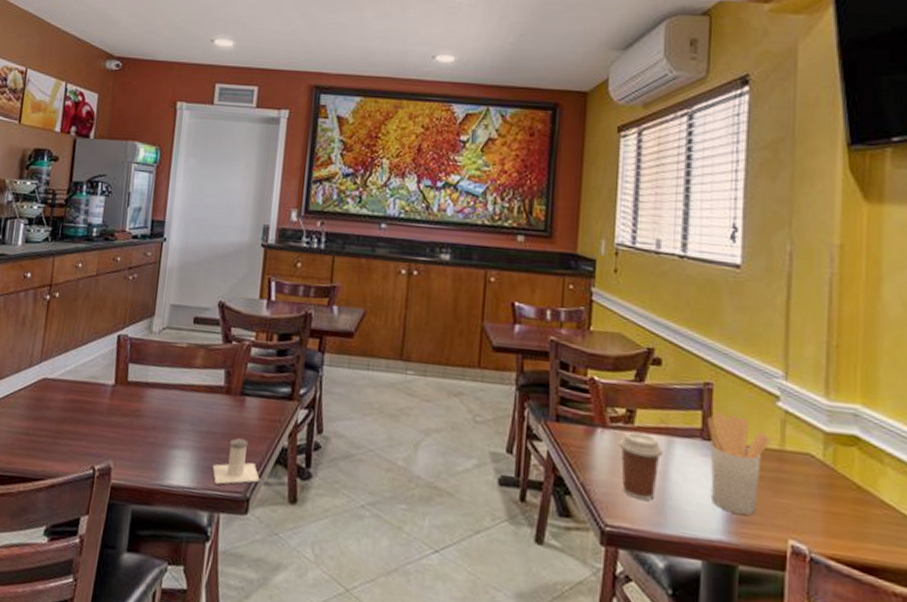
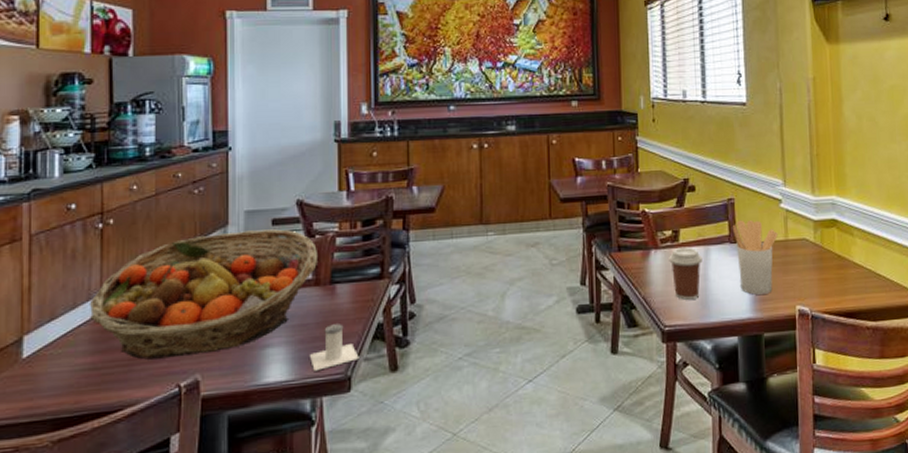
fruit basket: none [29,322,232,442] -> present [90,229,317,360]

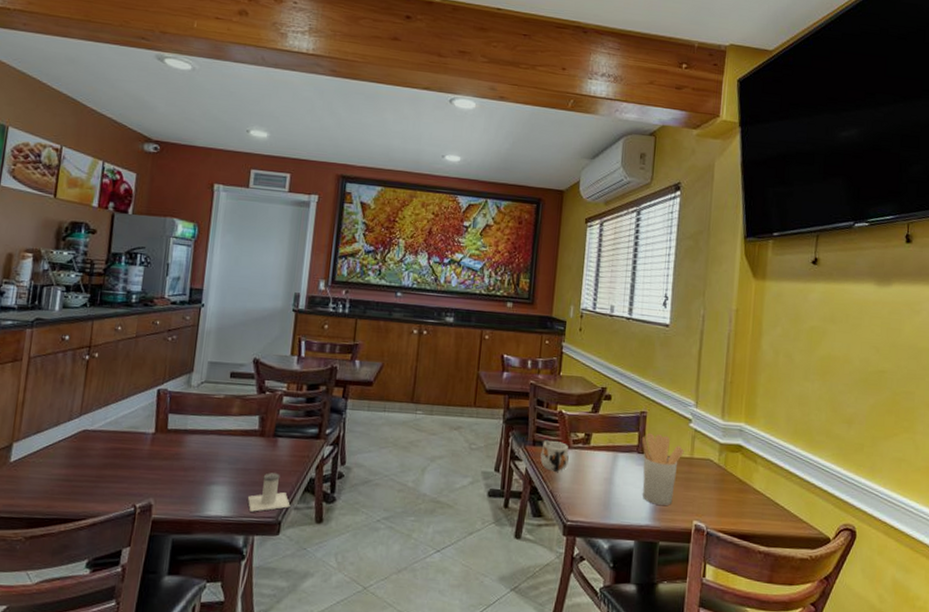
fruit basket: present [90,229,317,360] -> none [69,378,266,482]
mug: none [628,241,658,276] -> present [540,438,569,472]
coffee cup: present [669,247,703,300] -> none [578,449,610,500]

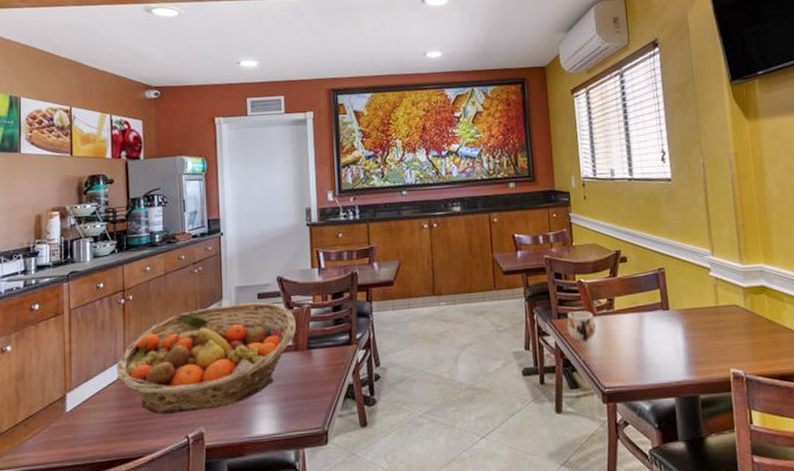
fruit basket: none [69,378,266,482] -> present [116,302,296,414]
salt shaker: present [248,473,291,512] -> none [293,384,334,426]
utensil holder: present [642,432,684,505] -> none [664,288,709,358]

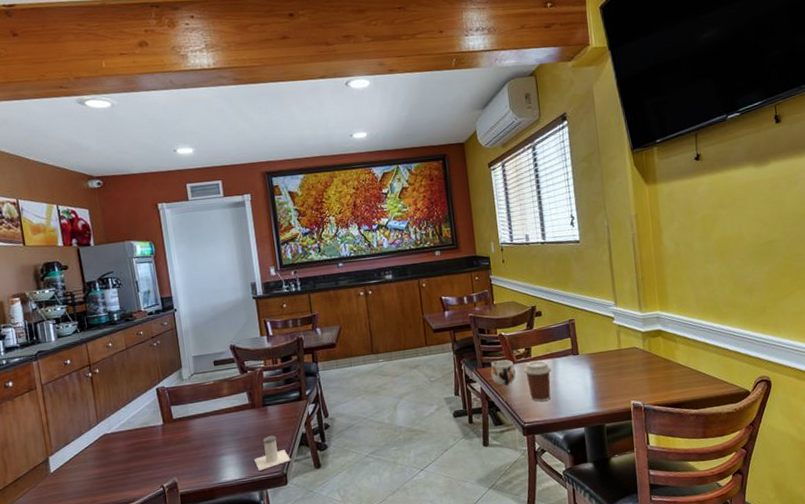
fruit basket: present [116,302,296,414] -> none [91,368,251,469]
salt shaker: none [293,384,334,426] -> present [254,435,291,471]
coffee cup: none [605,313,637,363] -> present [524,360,552,402]

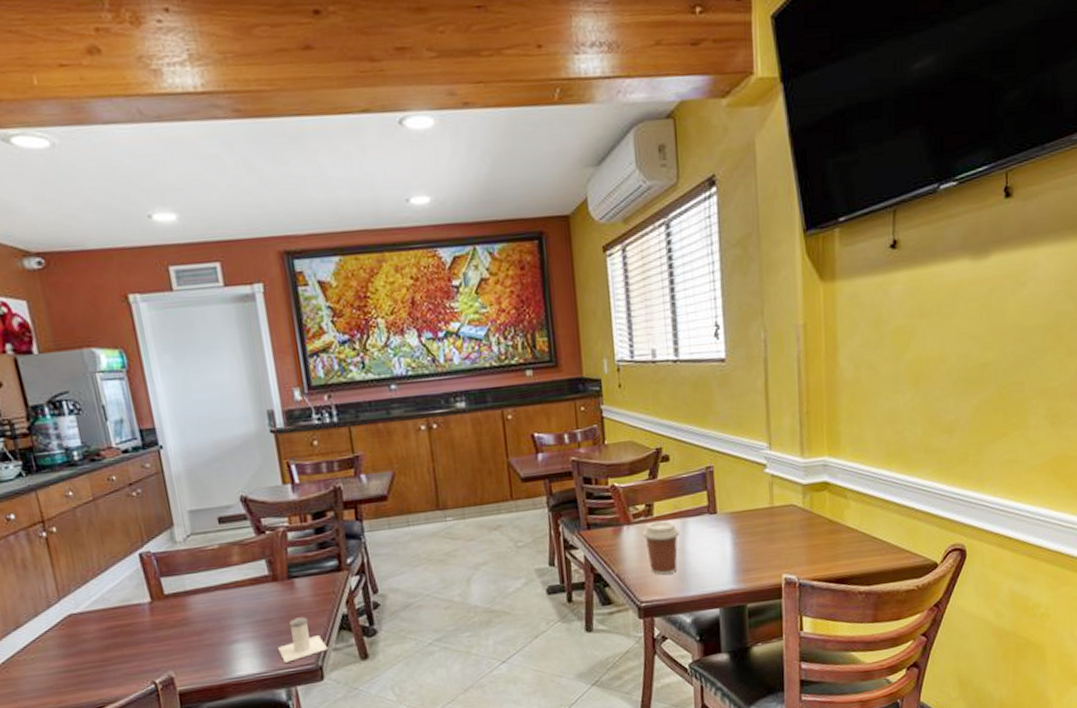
mug: present [491,359,516,386] -> none [598,518,632,554]

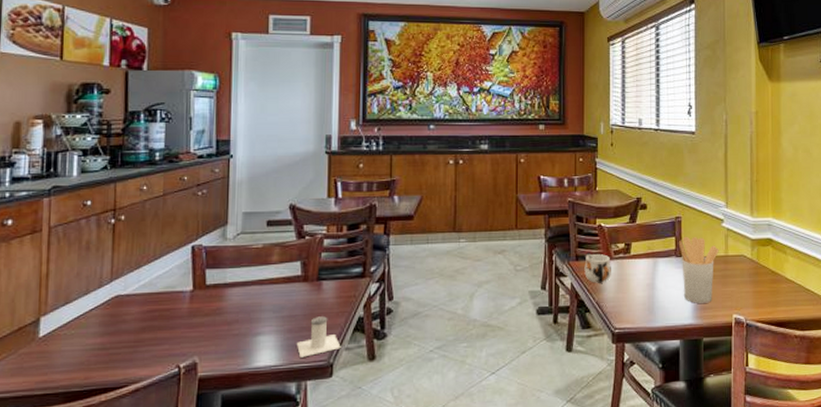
mug: none [598,518,632,554] -> present [584,252,611,283]
coffee cup: present [642,520,680,575] -> none [621,258,651,306]
utensil holder: none [712,488,762,566] -> present [679,236,719,303]

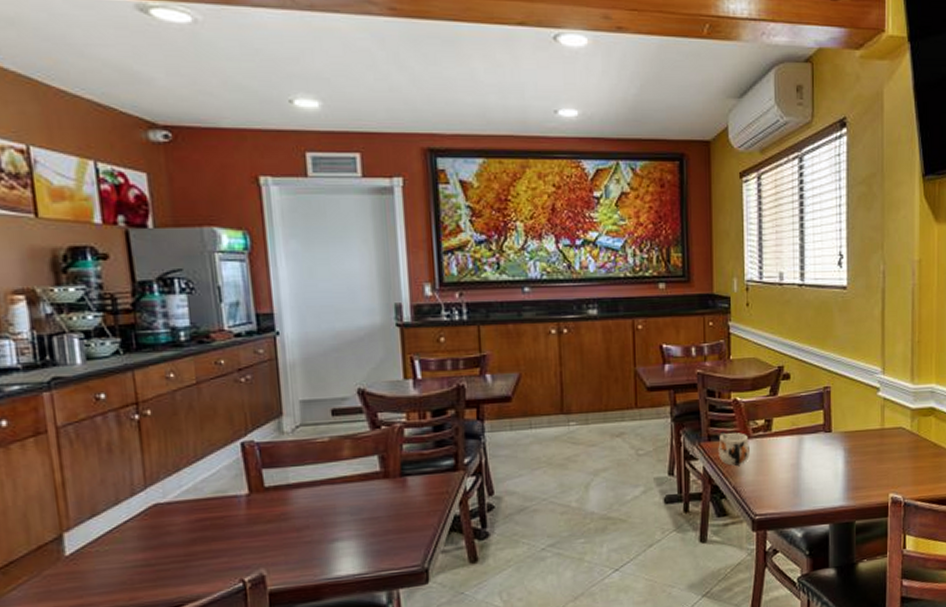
salt shaker: present [297,316,341,358] -> none [383,516,436,564]
utensil holder: present [679,236,719,303] -> none [828,408,874,483]

